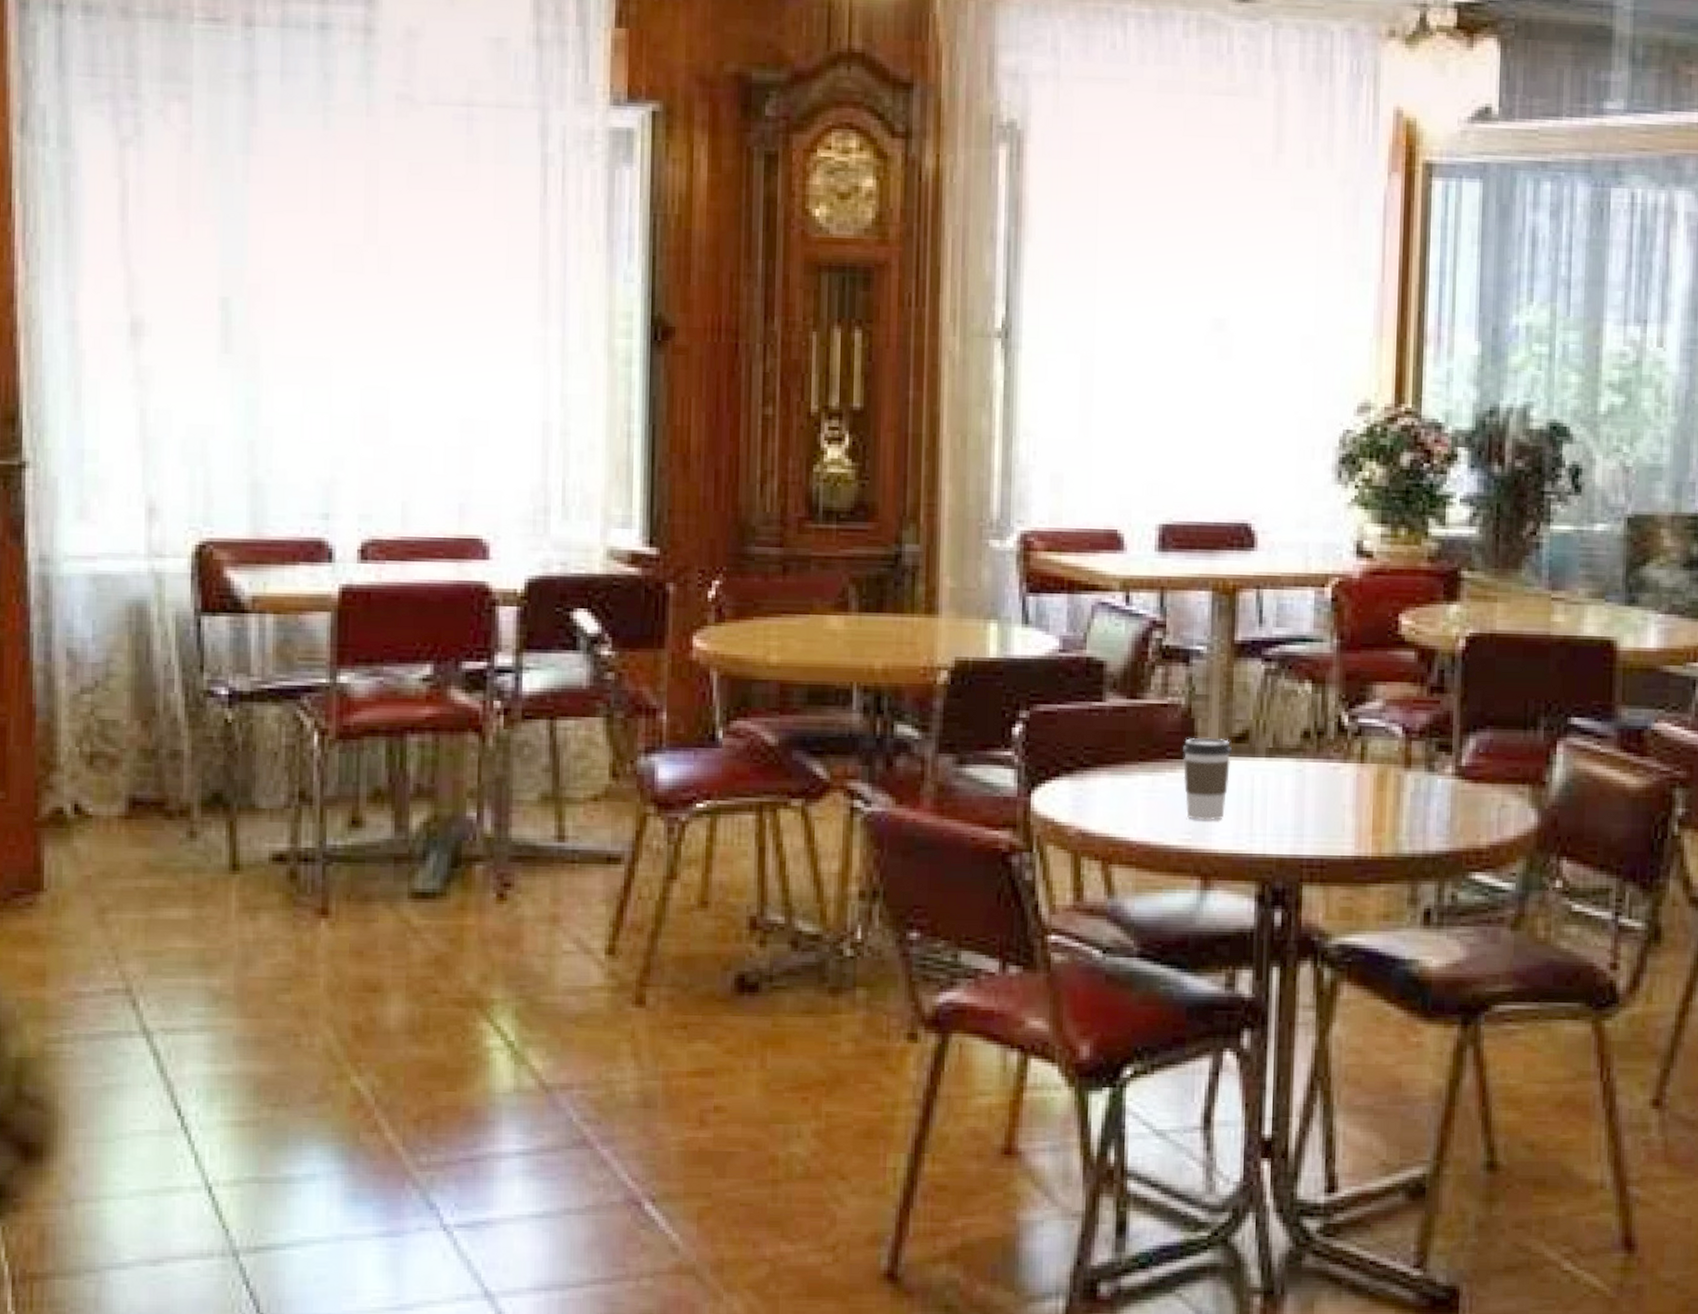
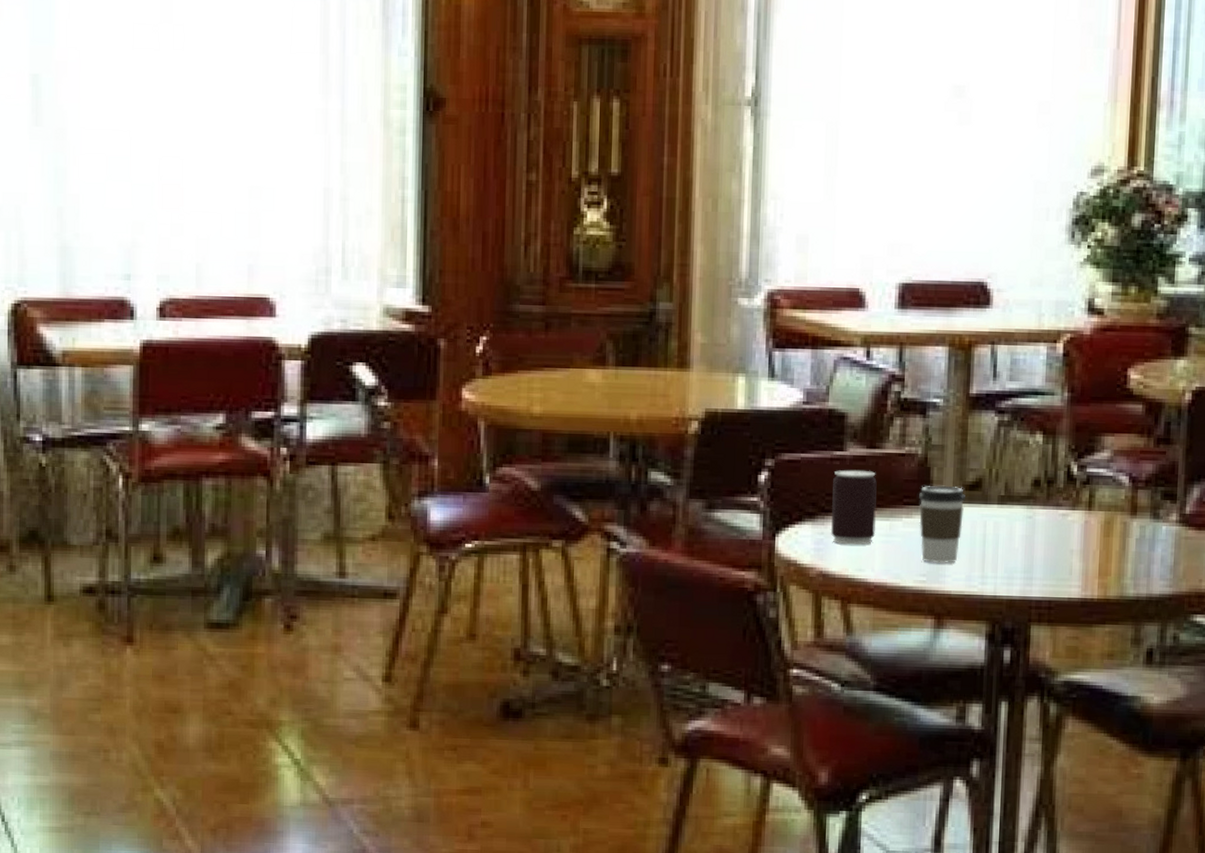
beverage can: none [1089,721,1138,802] -> present [830,469,877,545]

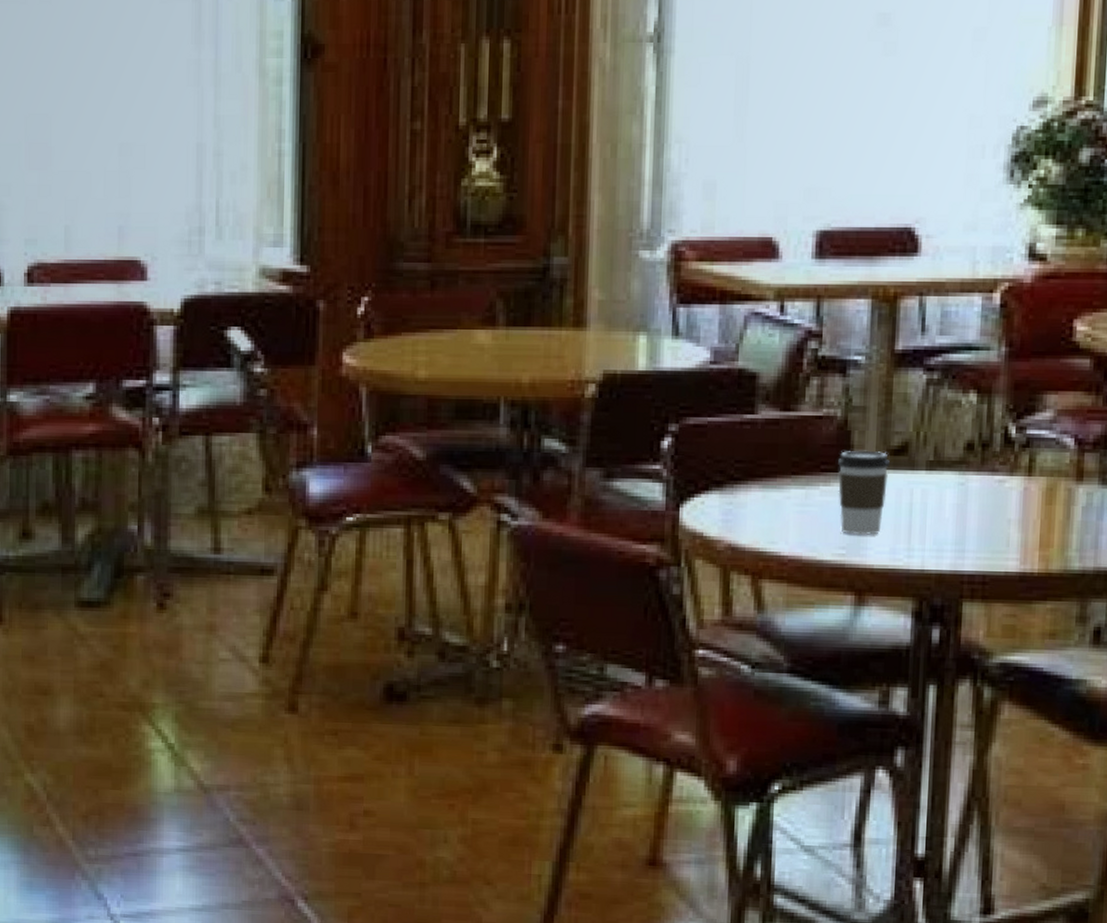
beverage can: present [830,469,877,545] -> none [740,434,791,516]

